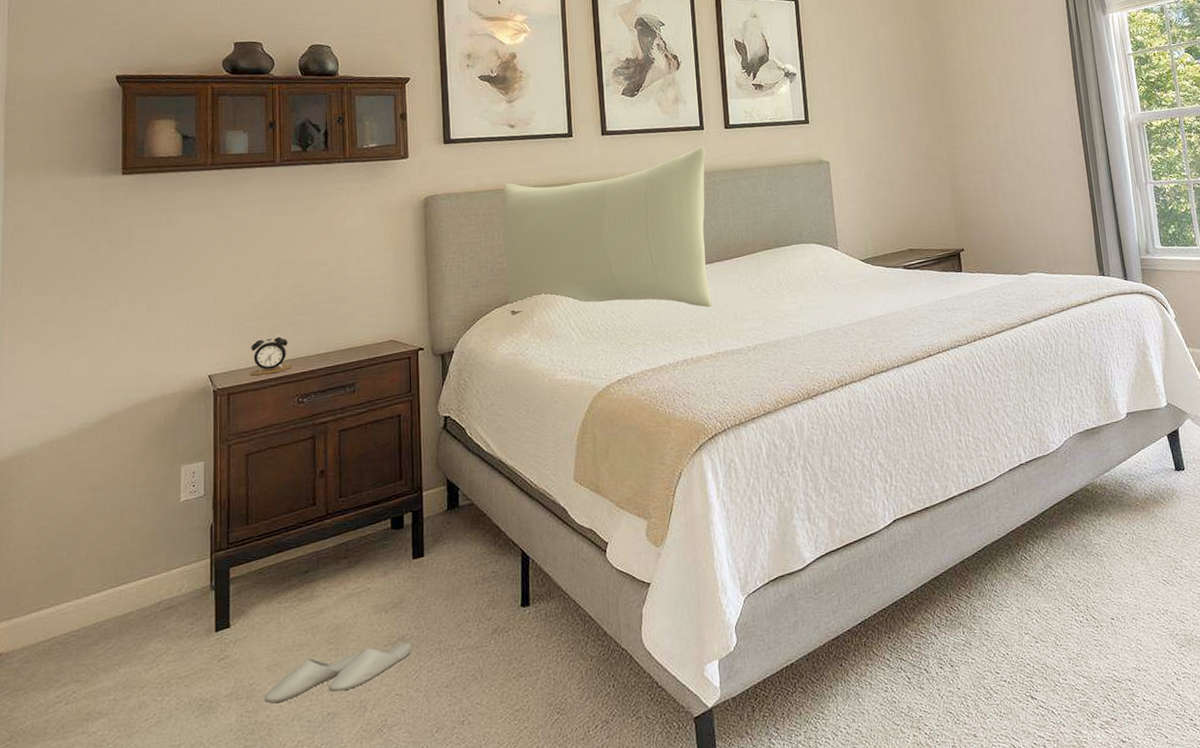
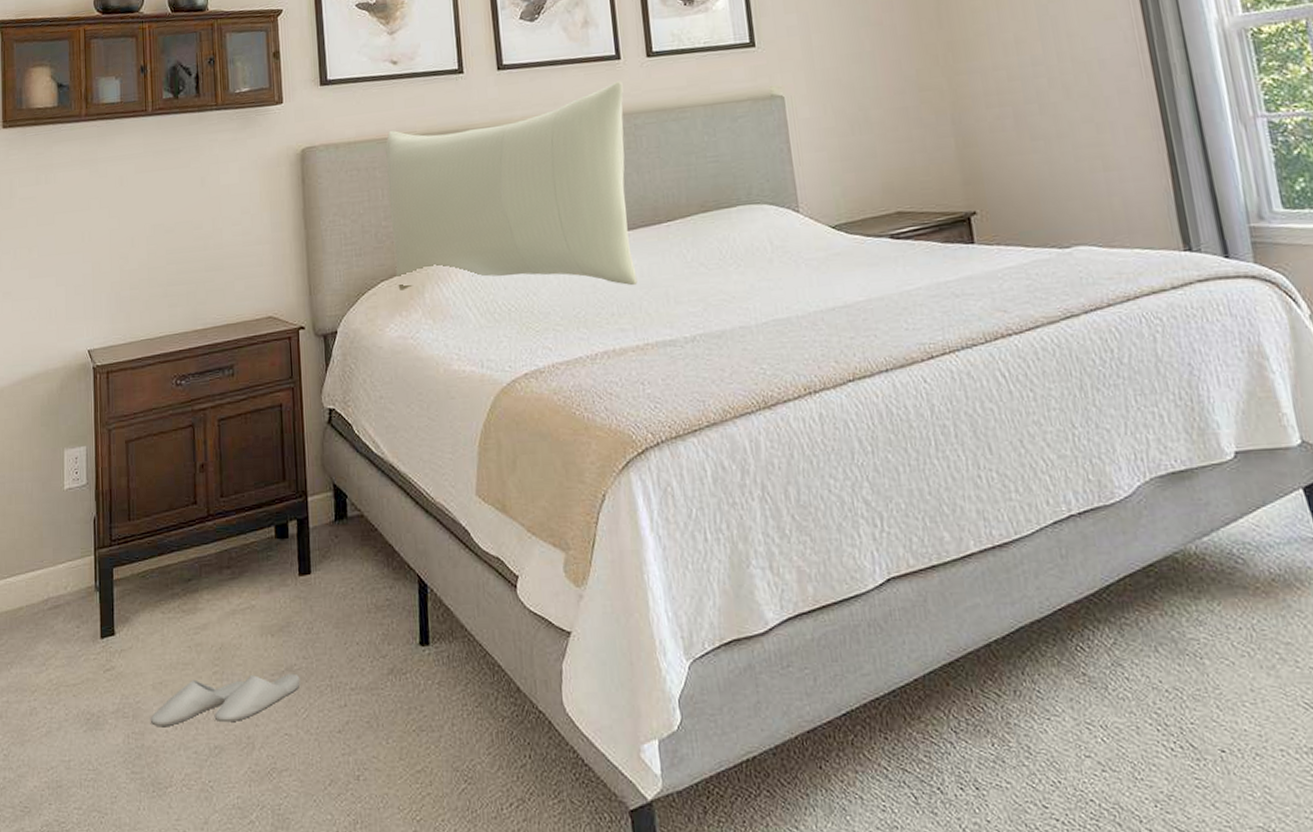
alarm clock: present [250,334,292,376] -> none [128,306,169,353]

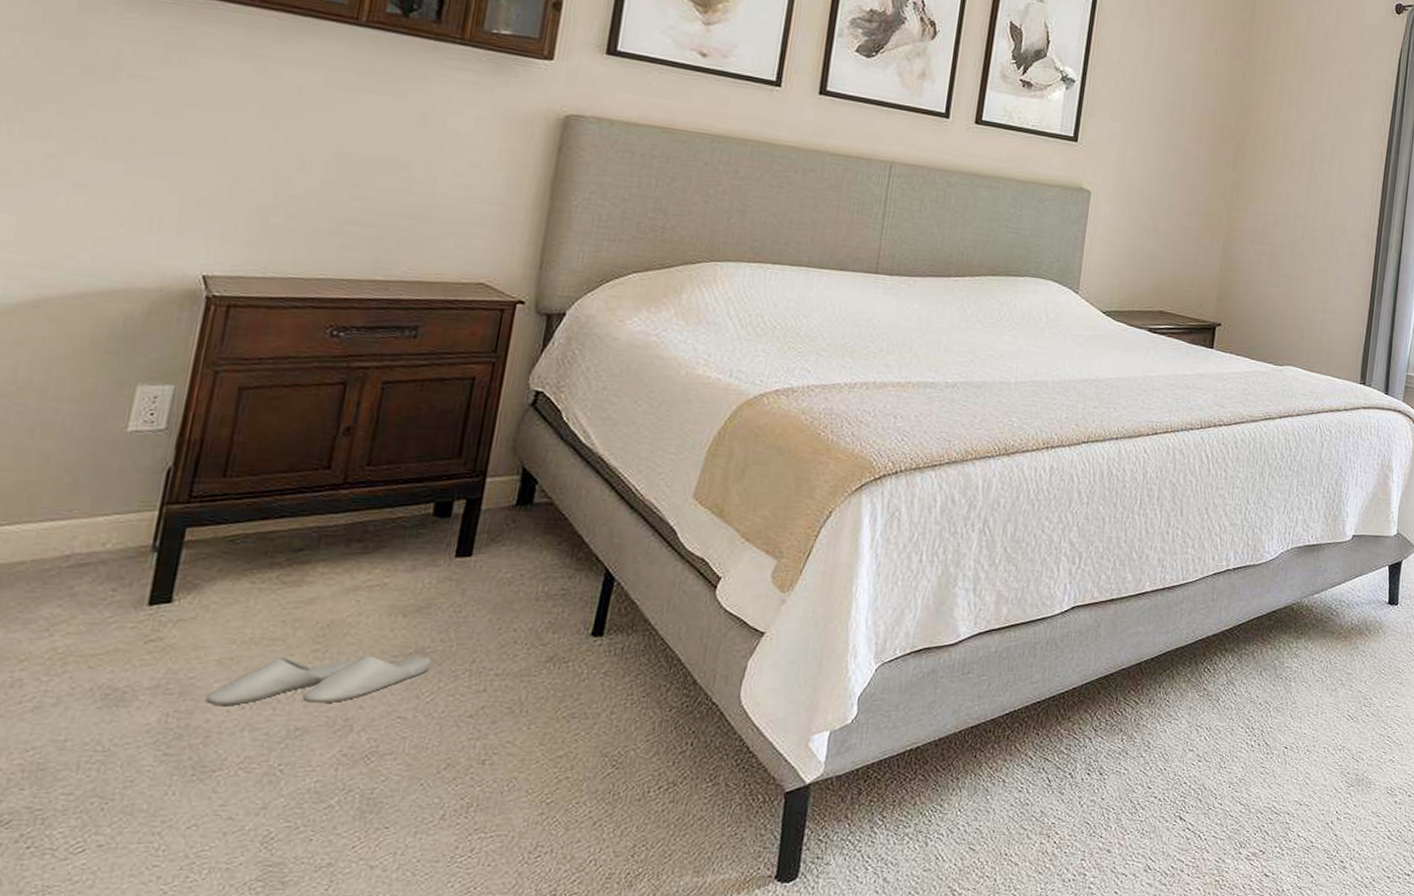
pillow: present [385,80,638,290] -> none [652,123,945,328]

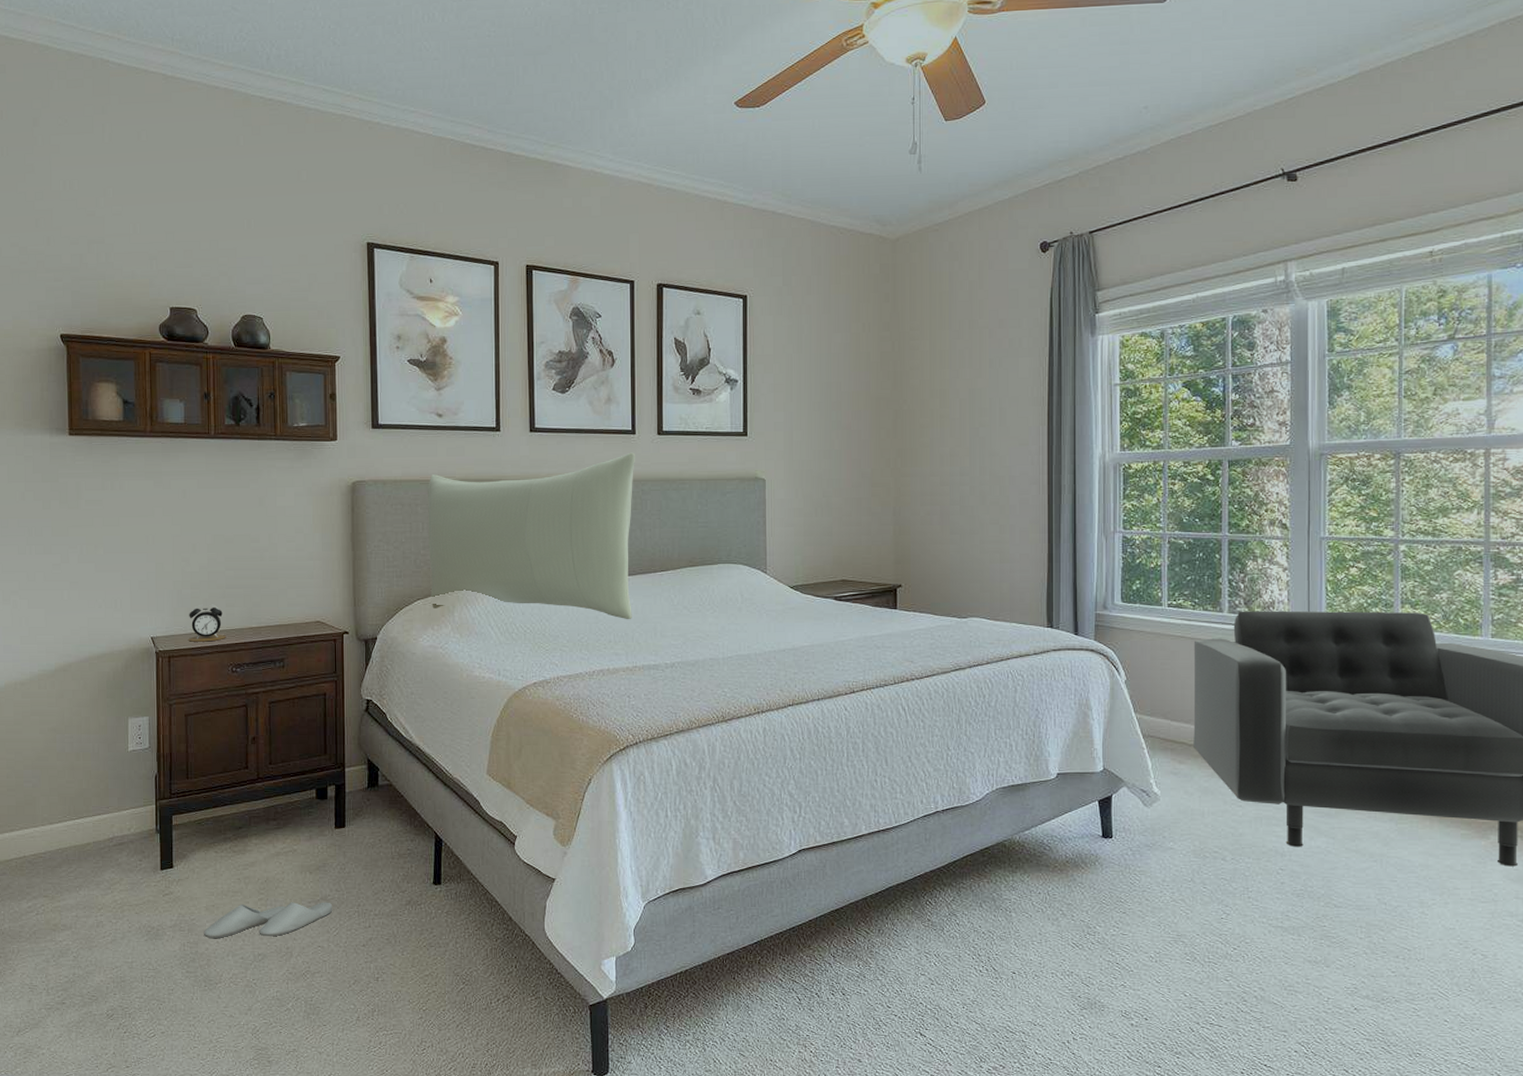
alarm clock: none [266,240,332,292] -> present [188,604,226,642]
pillow: none [652,123,945,328] -> present [427,452,635,620]

